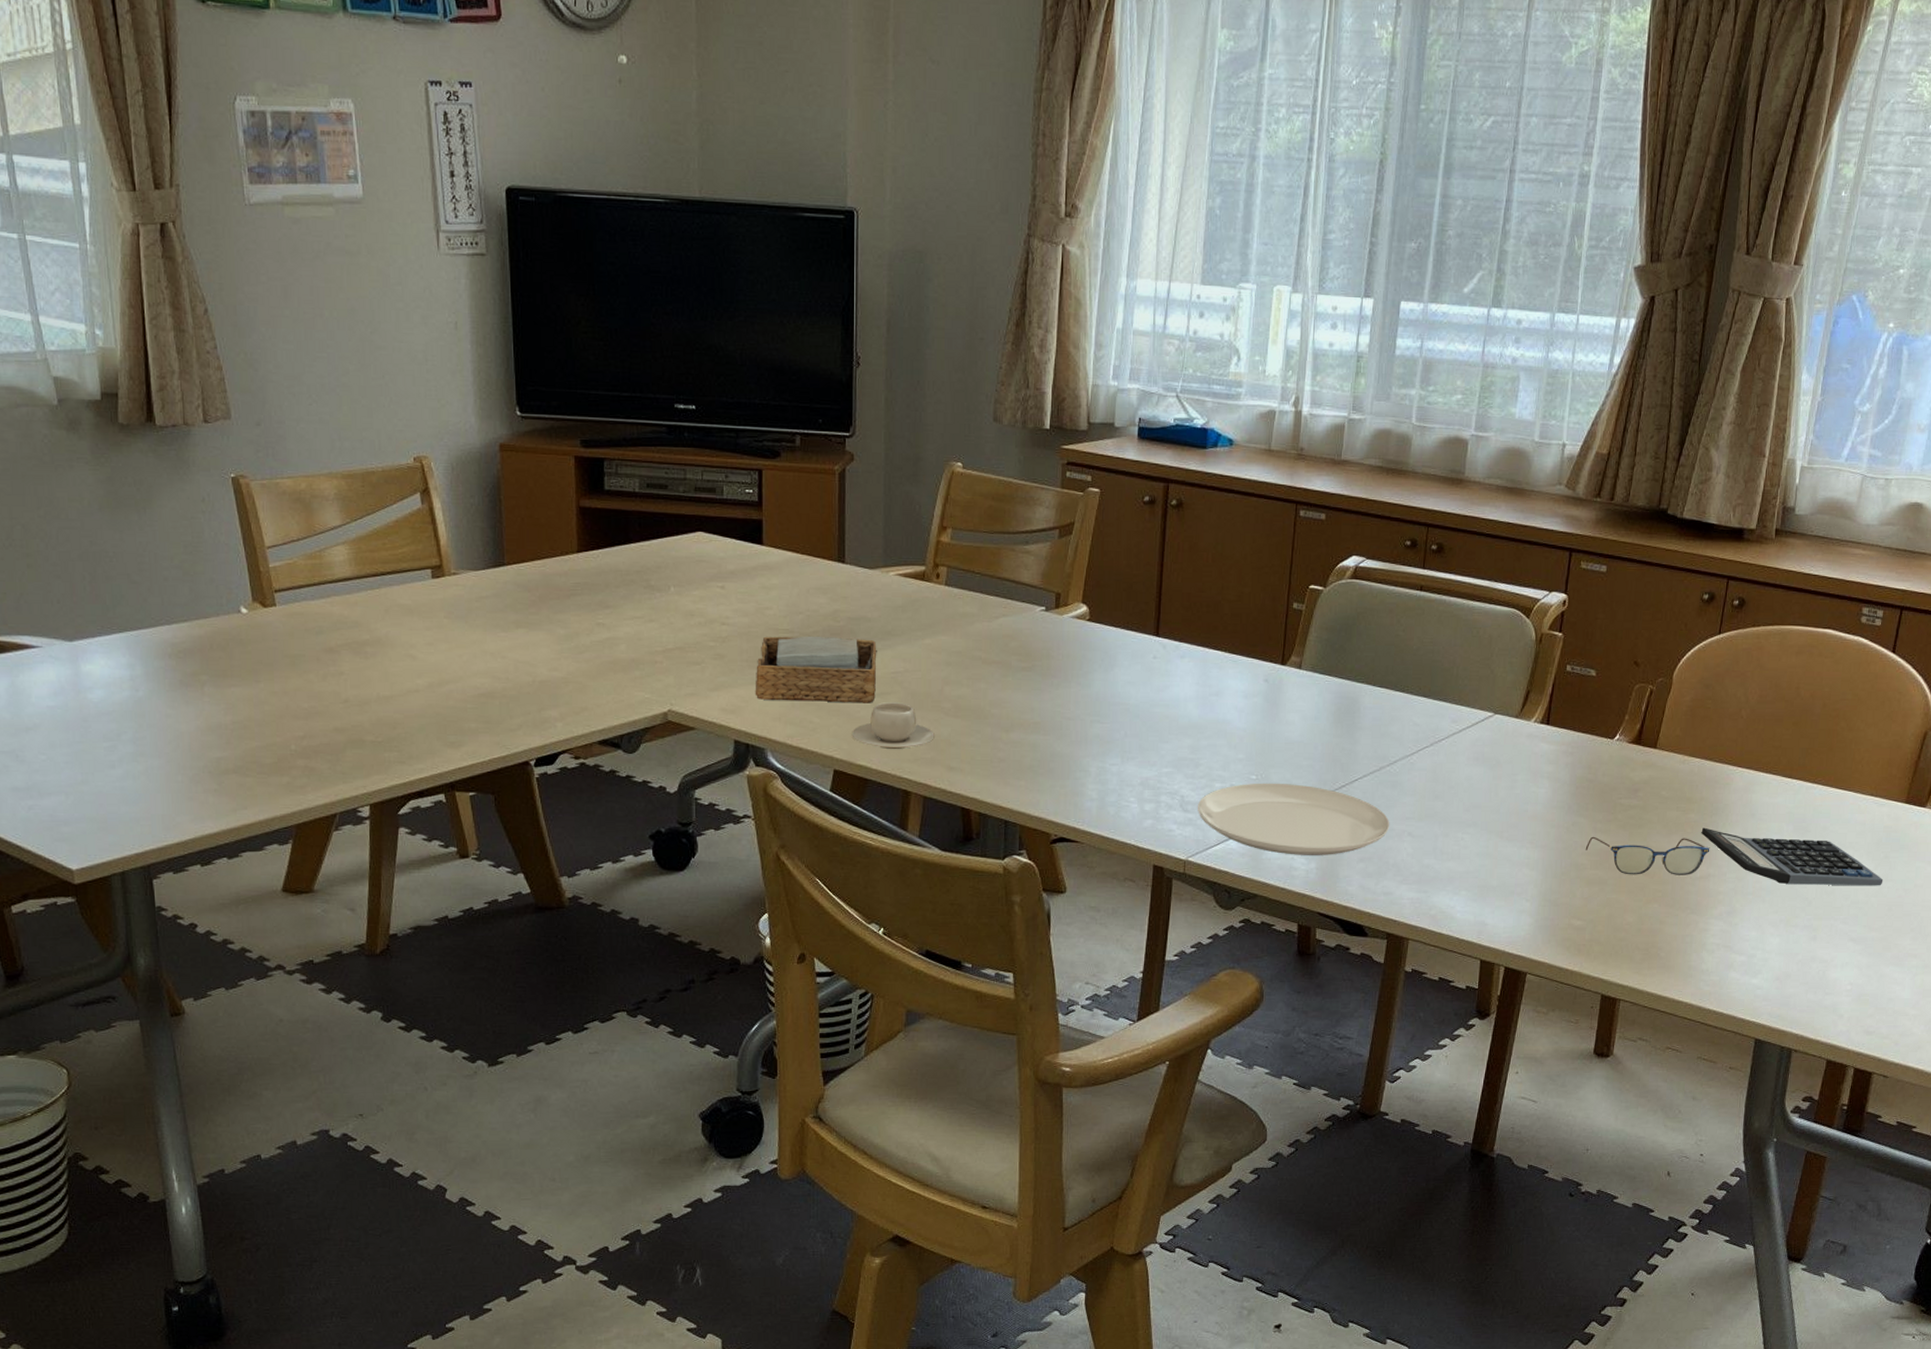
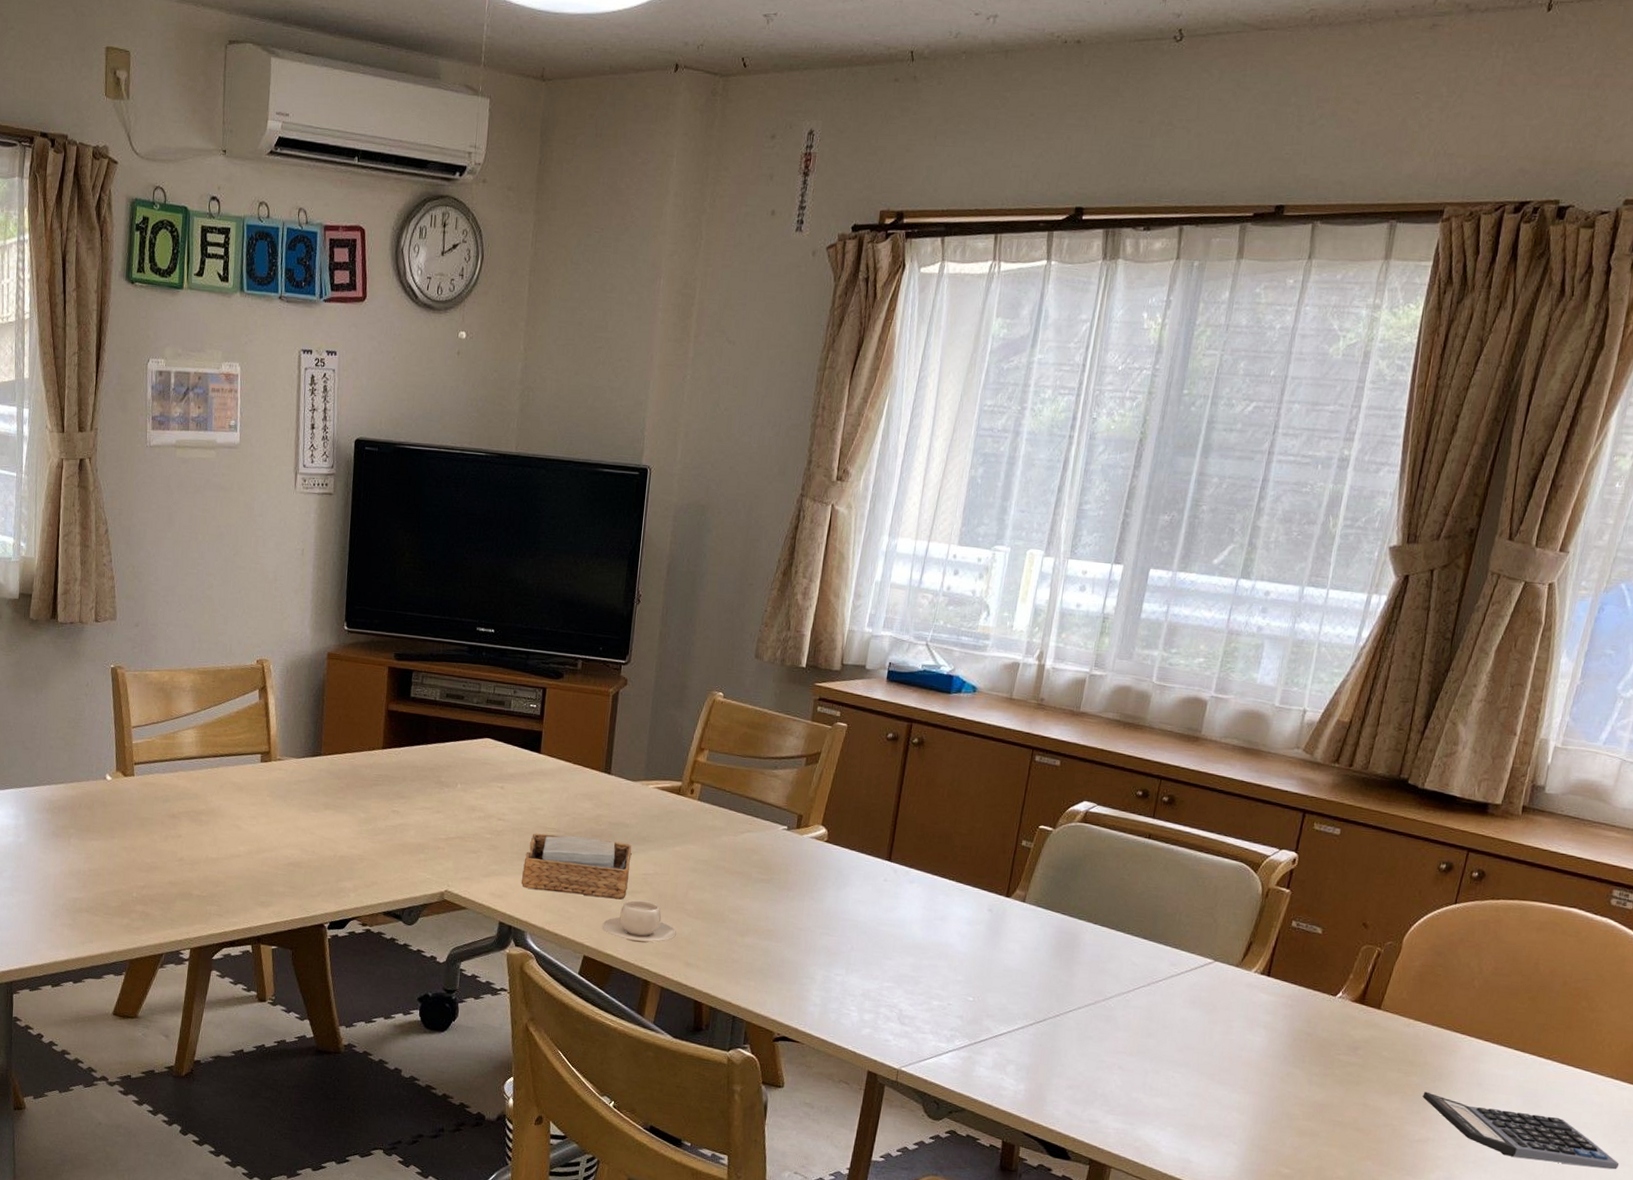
plate: present [1197,783,1390,855] -> none [913,1004,1101,1080]
glasses: present [1585,836,1710,875] -> none [1298,1088,1431,1137]

